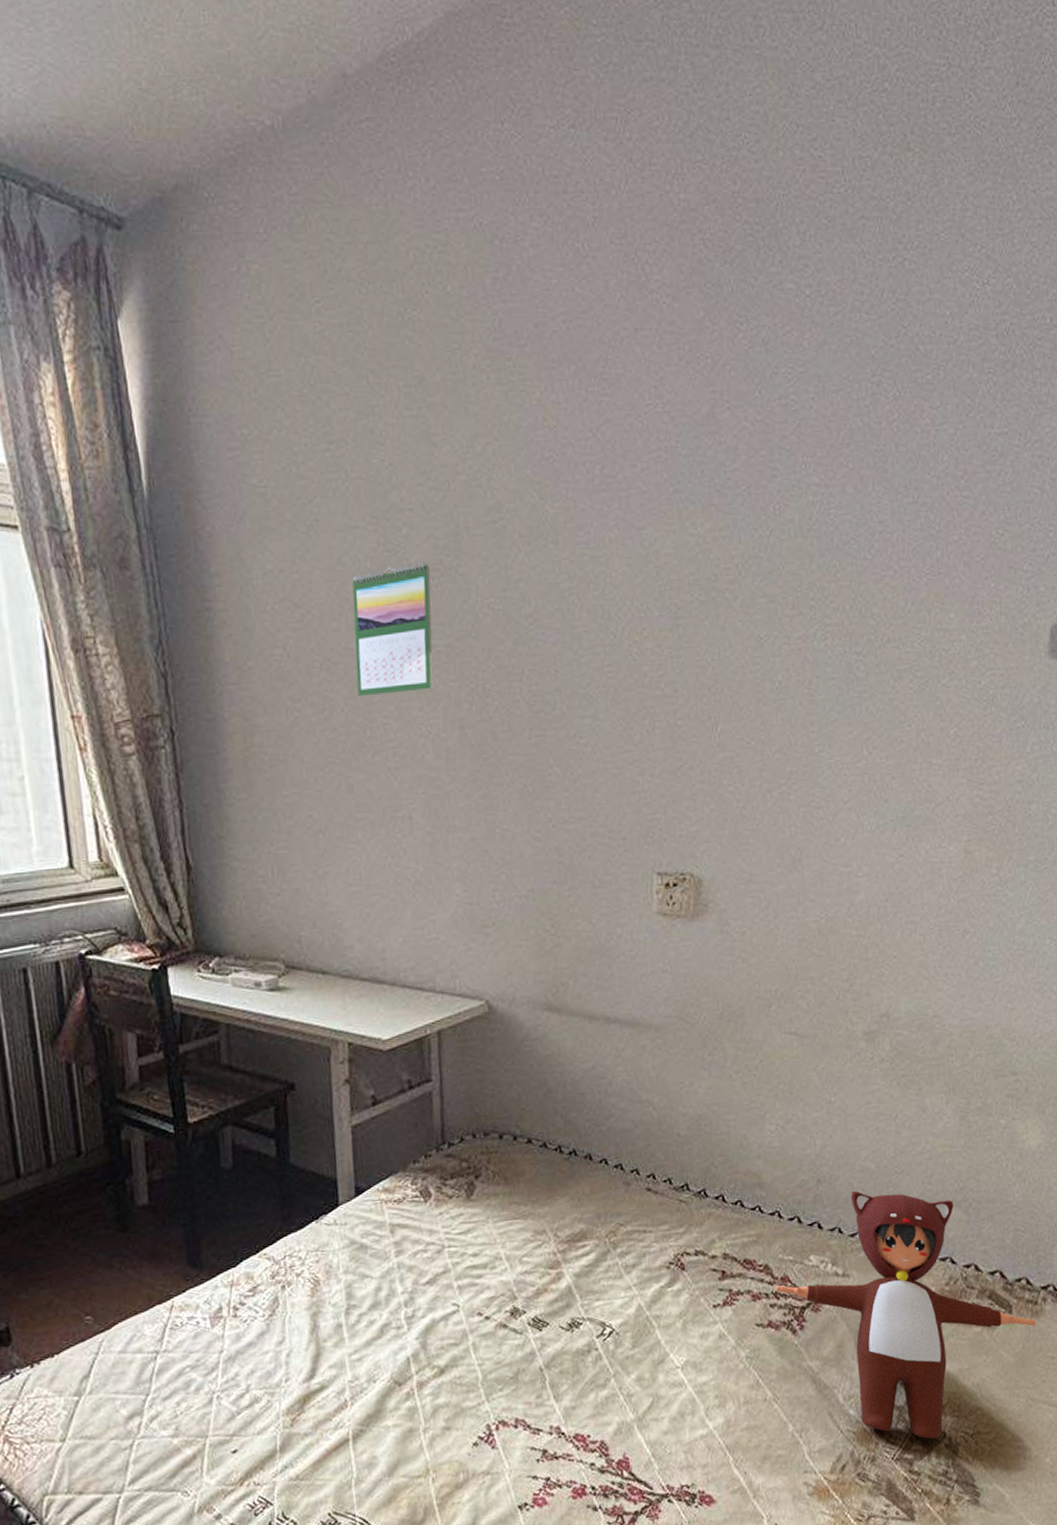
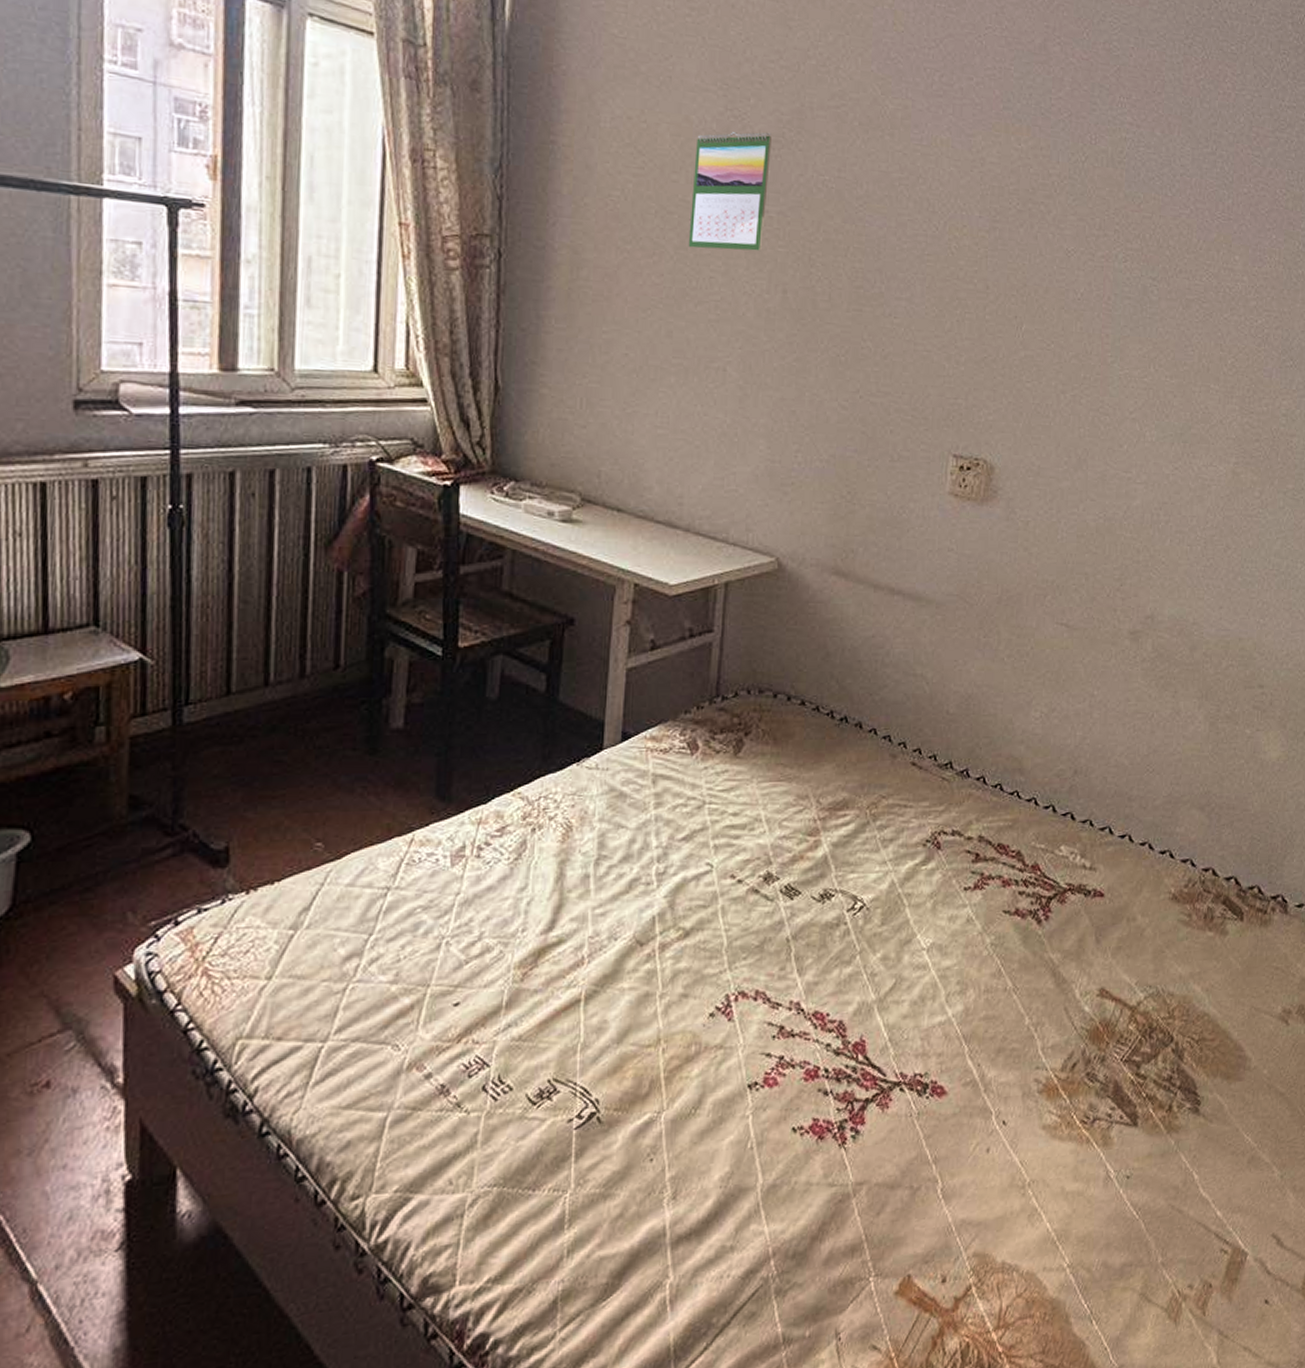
toy figure: present [776,1190,1037,1439] -> none [1026,784,1265,1043]

